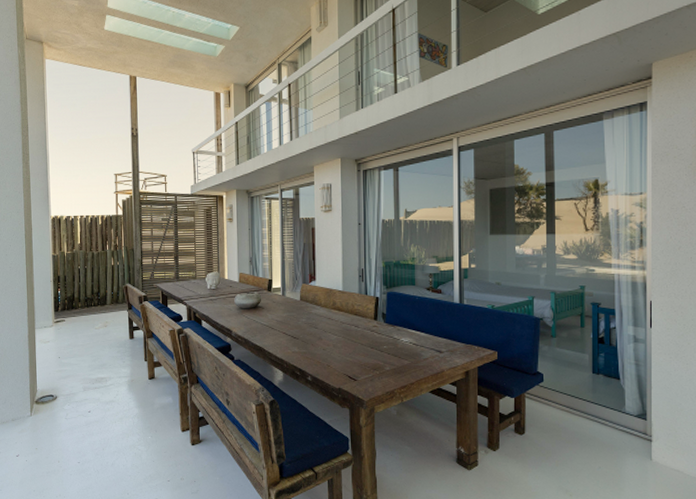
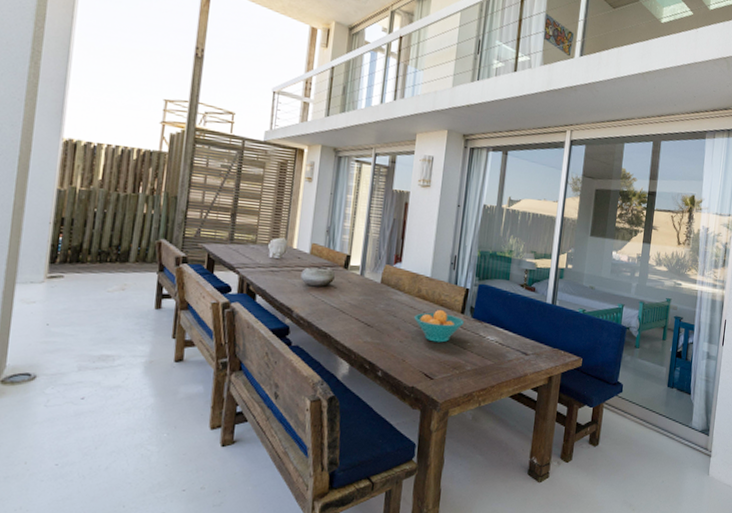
fruit bowl: none [333,318,378,348] -> present [414,309,464,343]

